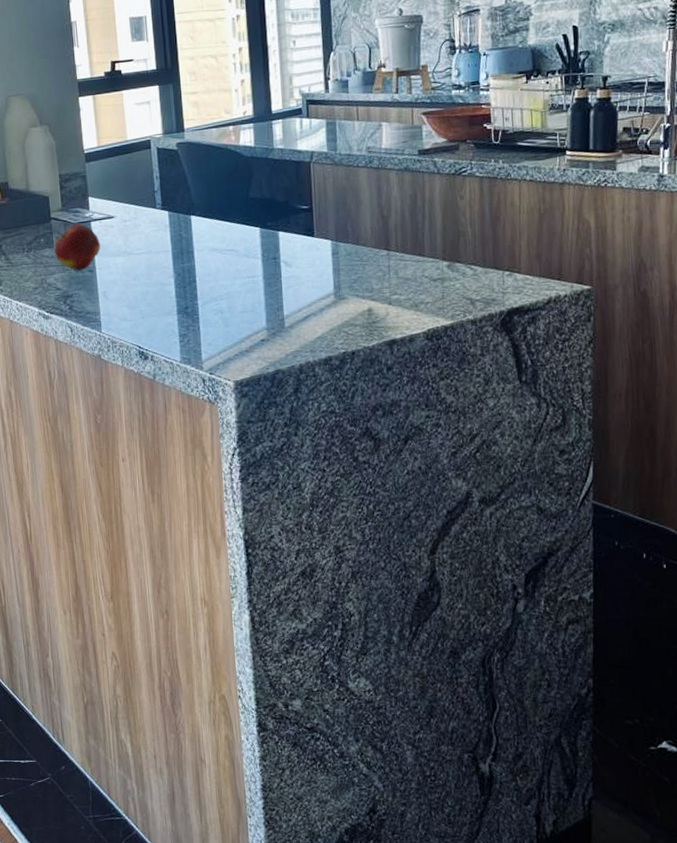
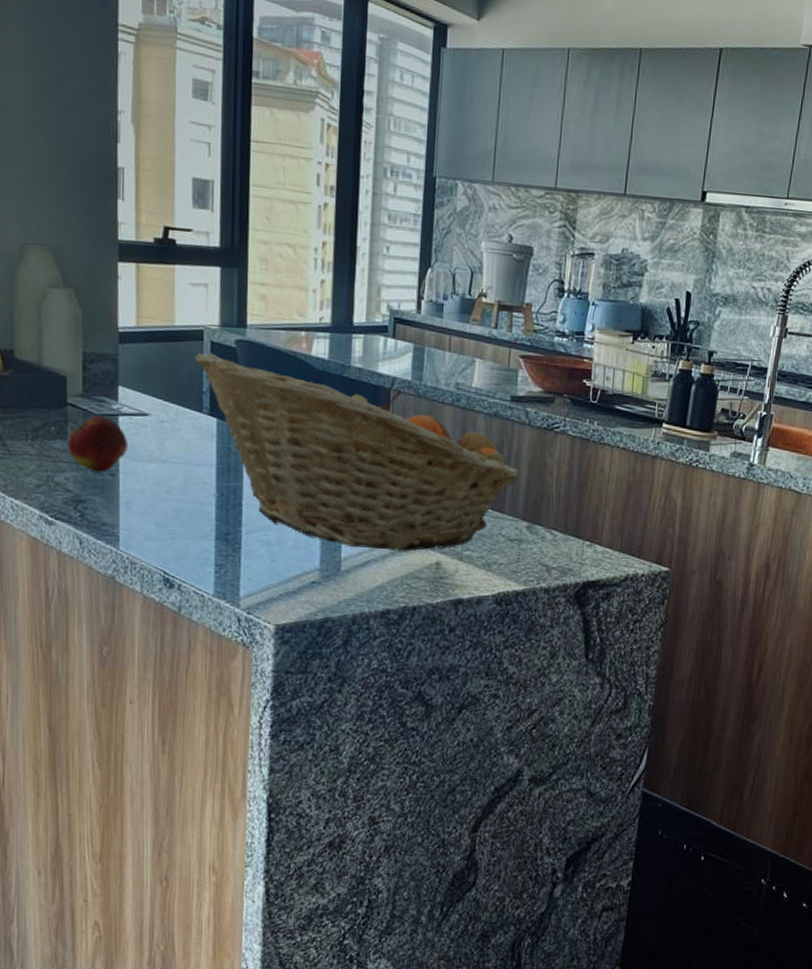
fruit basket: none [145,157,434,305] -> present [194,353,519,551]

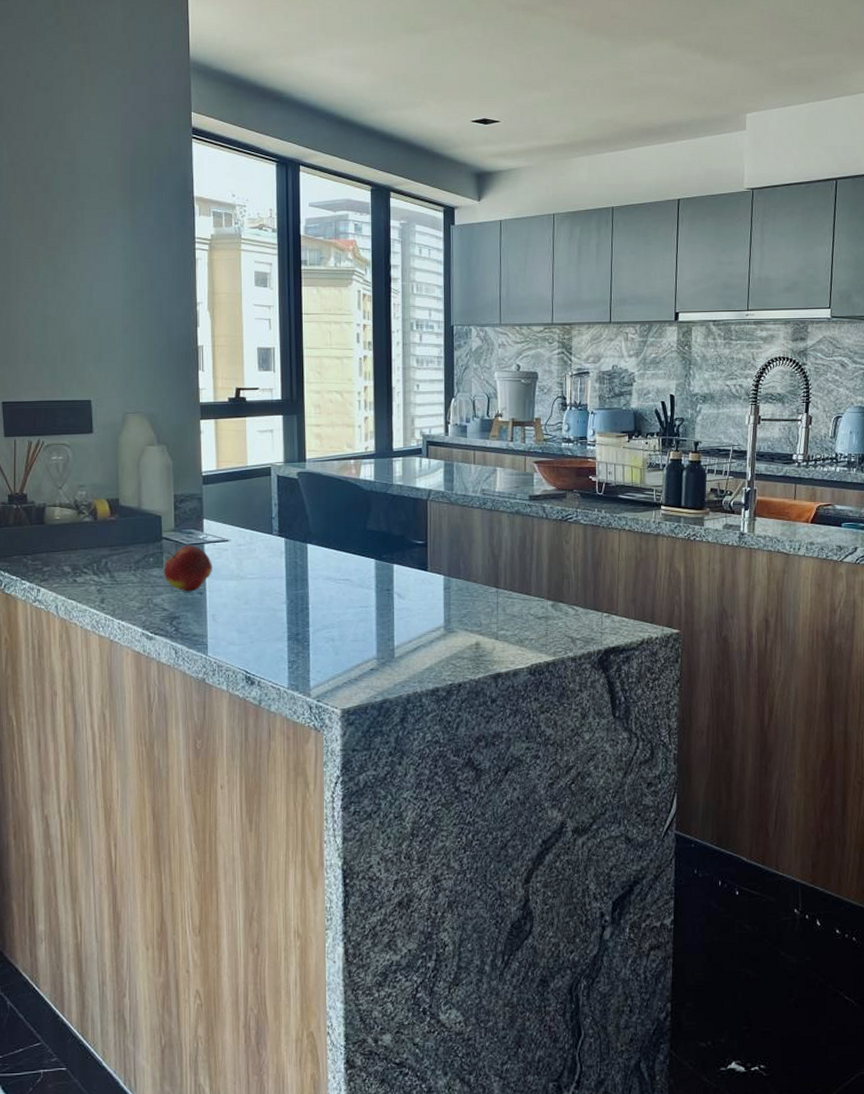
fruit basket: present [194,353,519,551] -> none [264,485,541,636]

